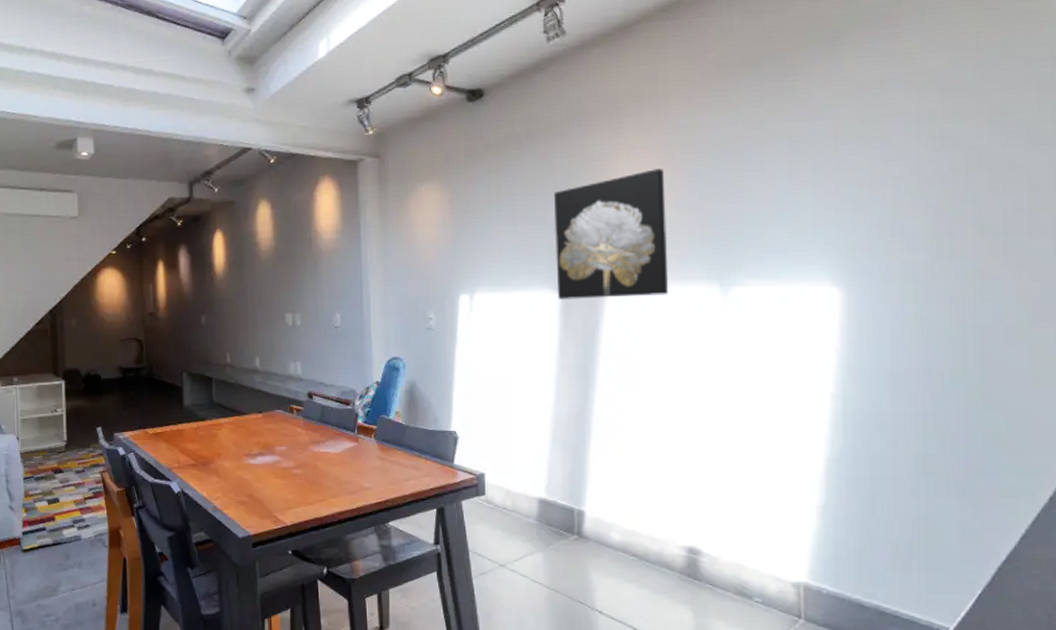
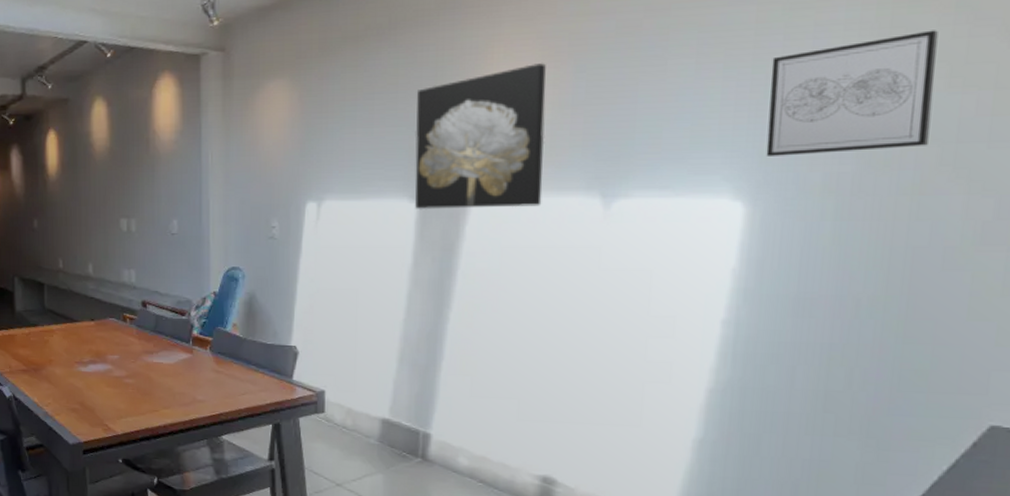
wall art: none [850,141,982,248] -> present [766,30,938,156]

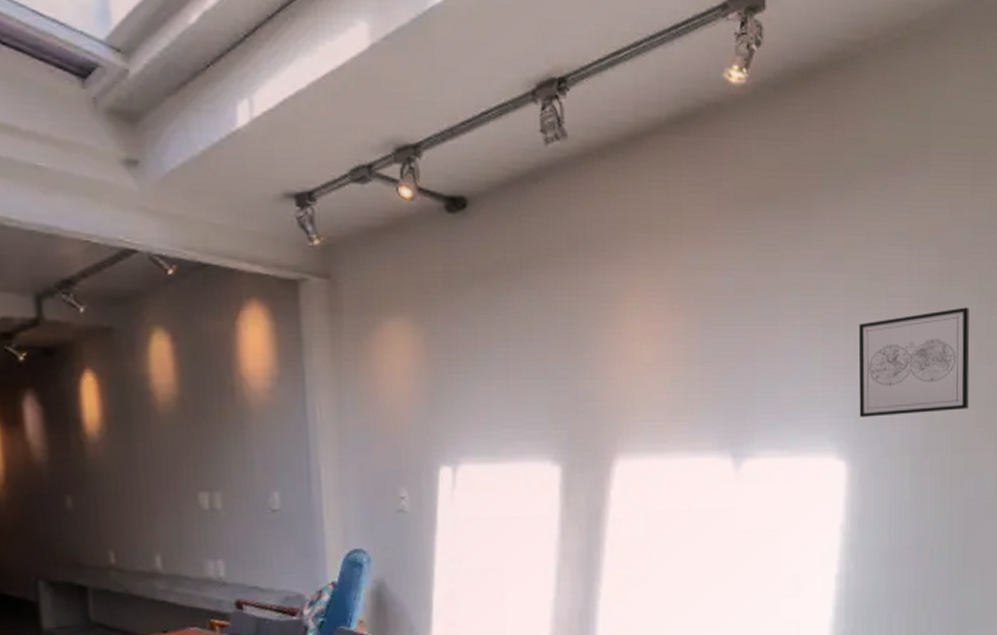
wall art: present [415,63,546,210] -> none [554,317,680,474]

